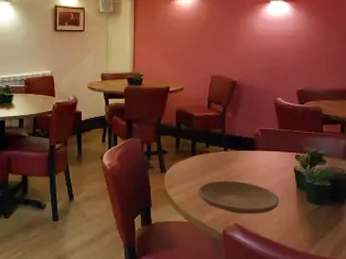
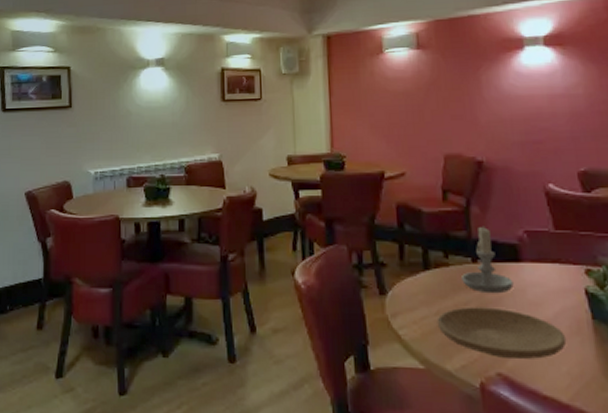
candle: none [216,126,250,172] -> present [462,226,514,294]

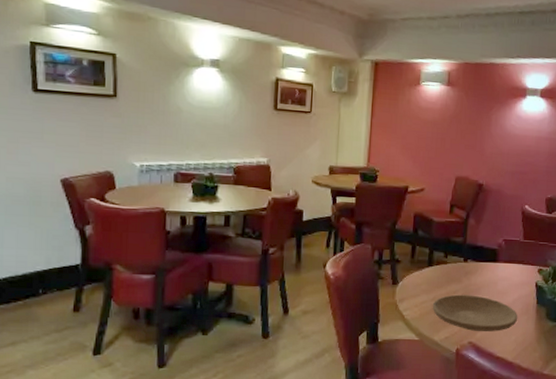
candle: present [462,226,514,294] -> none [454,234,490,285]

